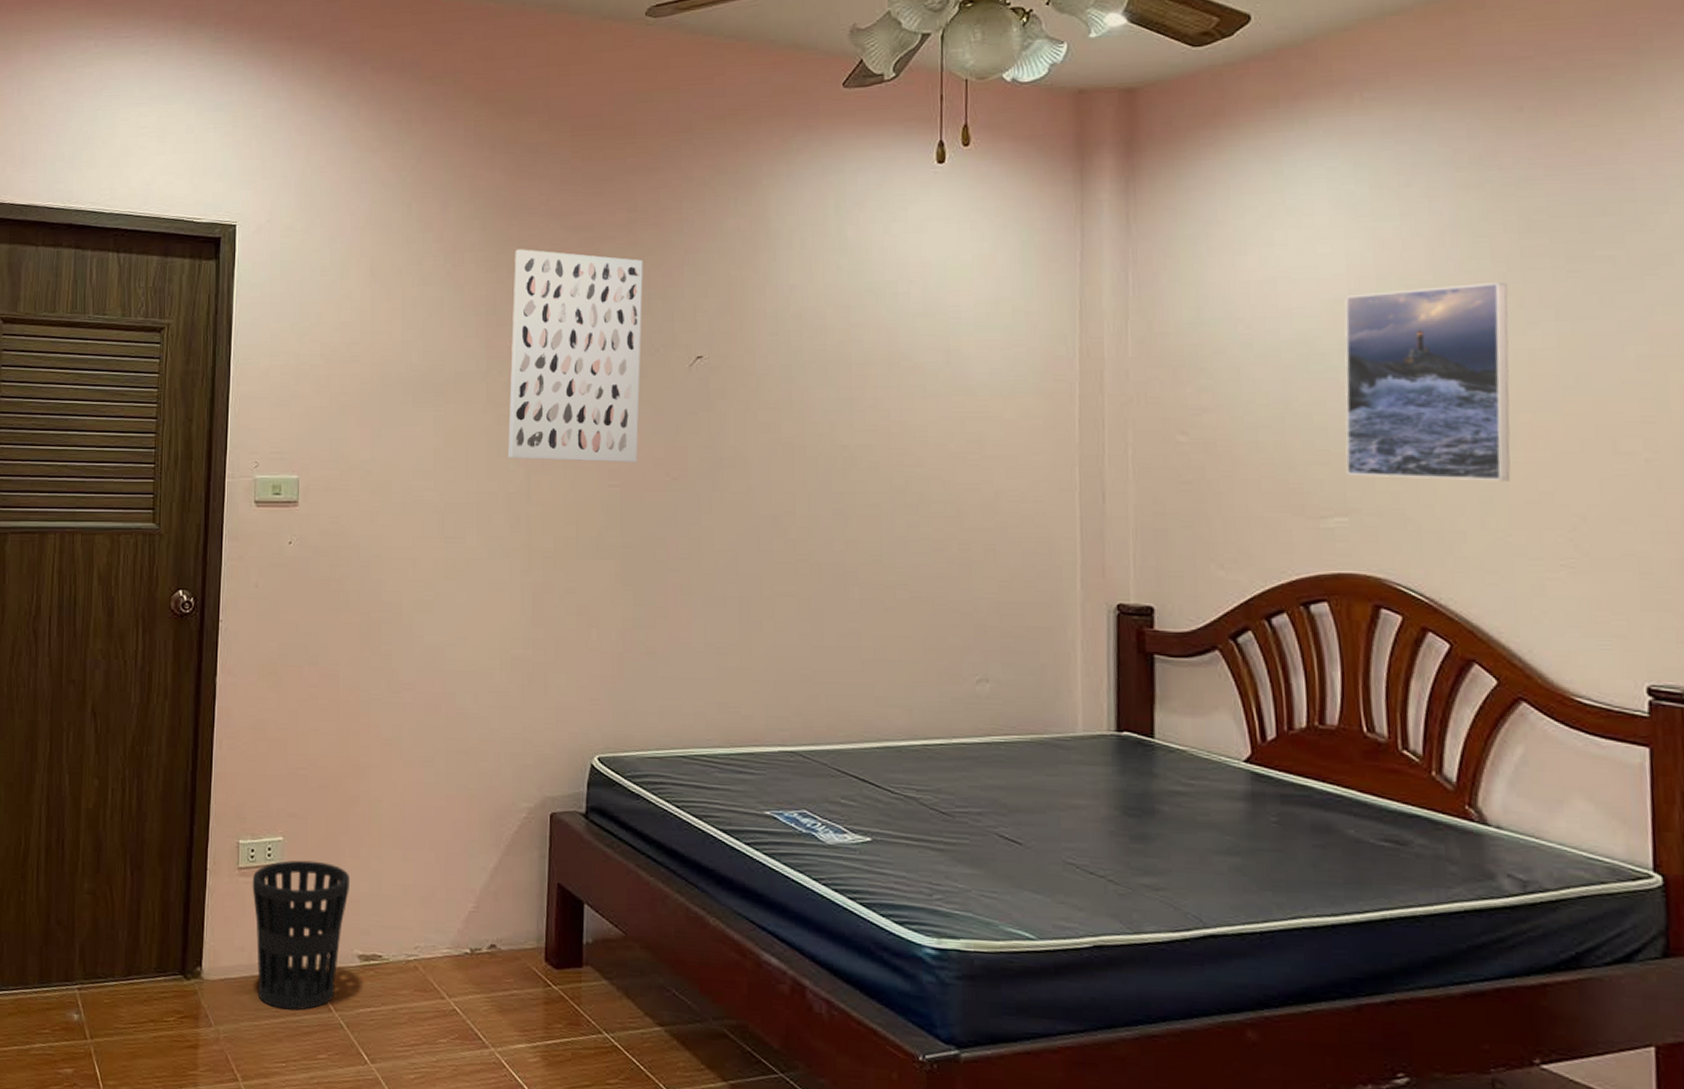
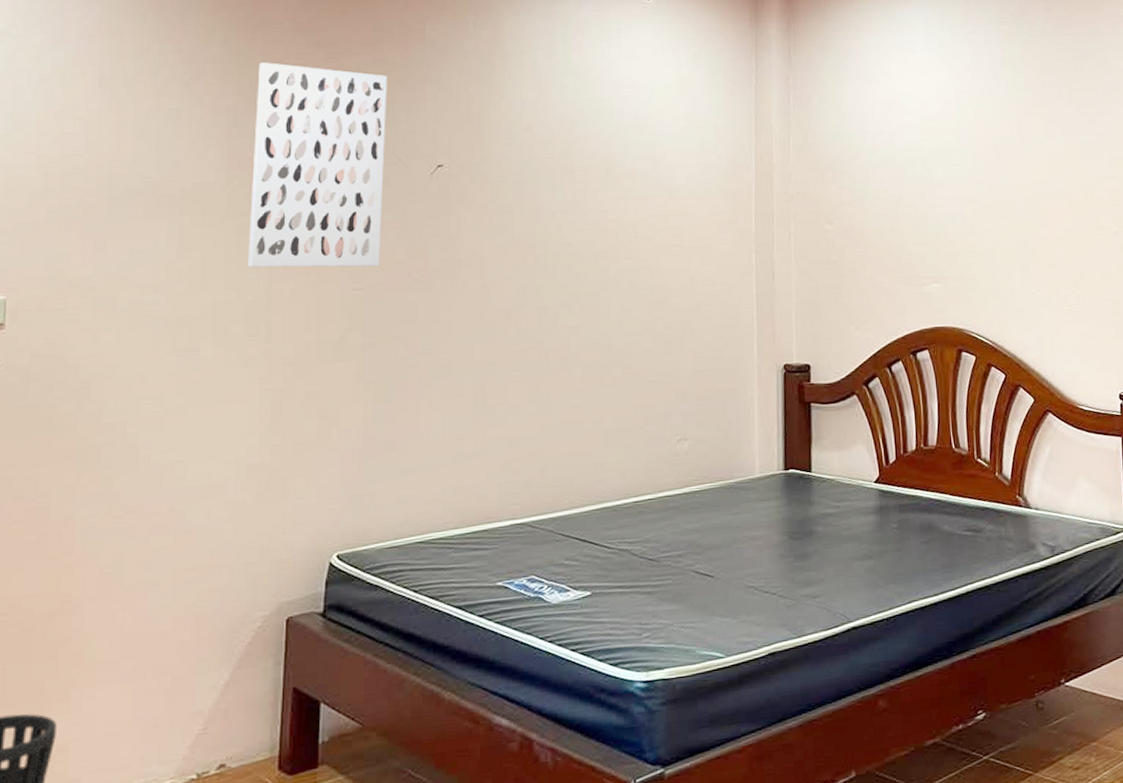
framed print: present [1344,281,1511,481] -> none [936,105,1039,252]

